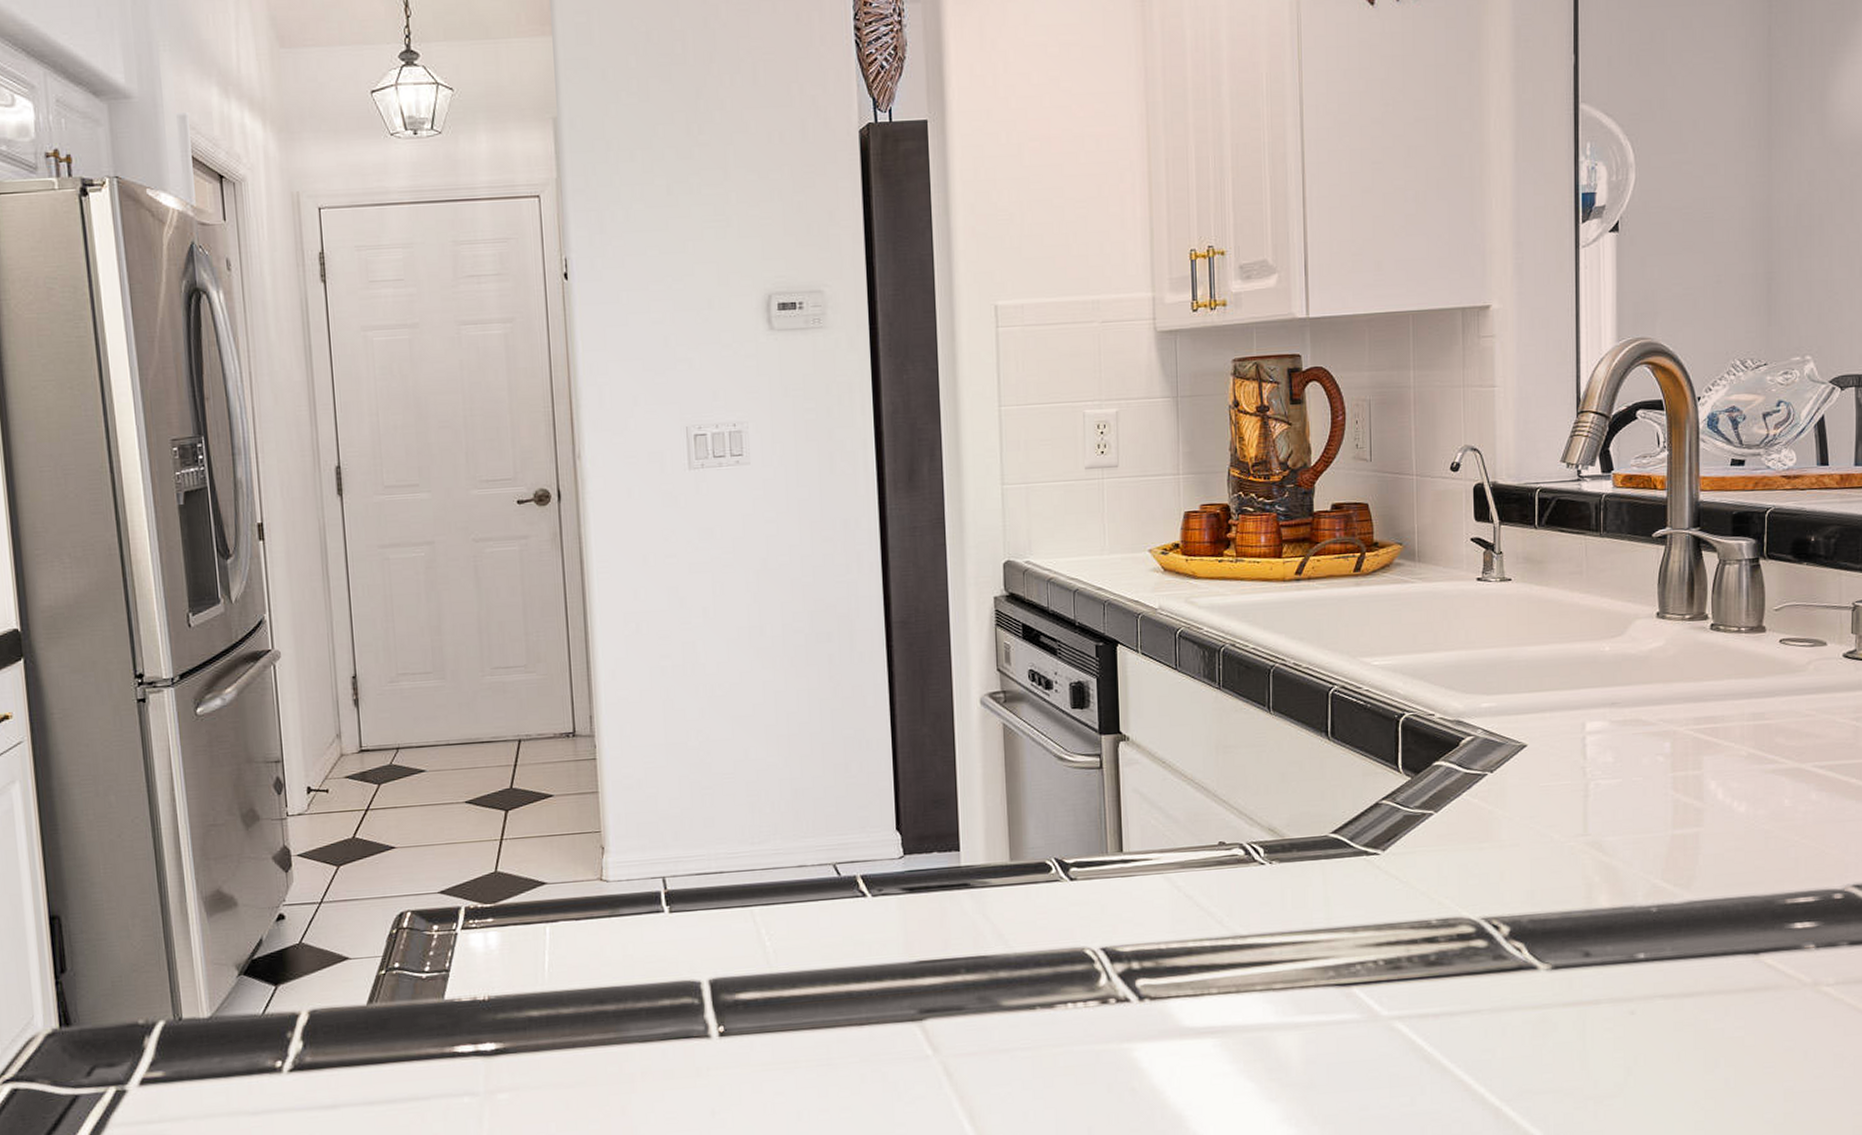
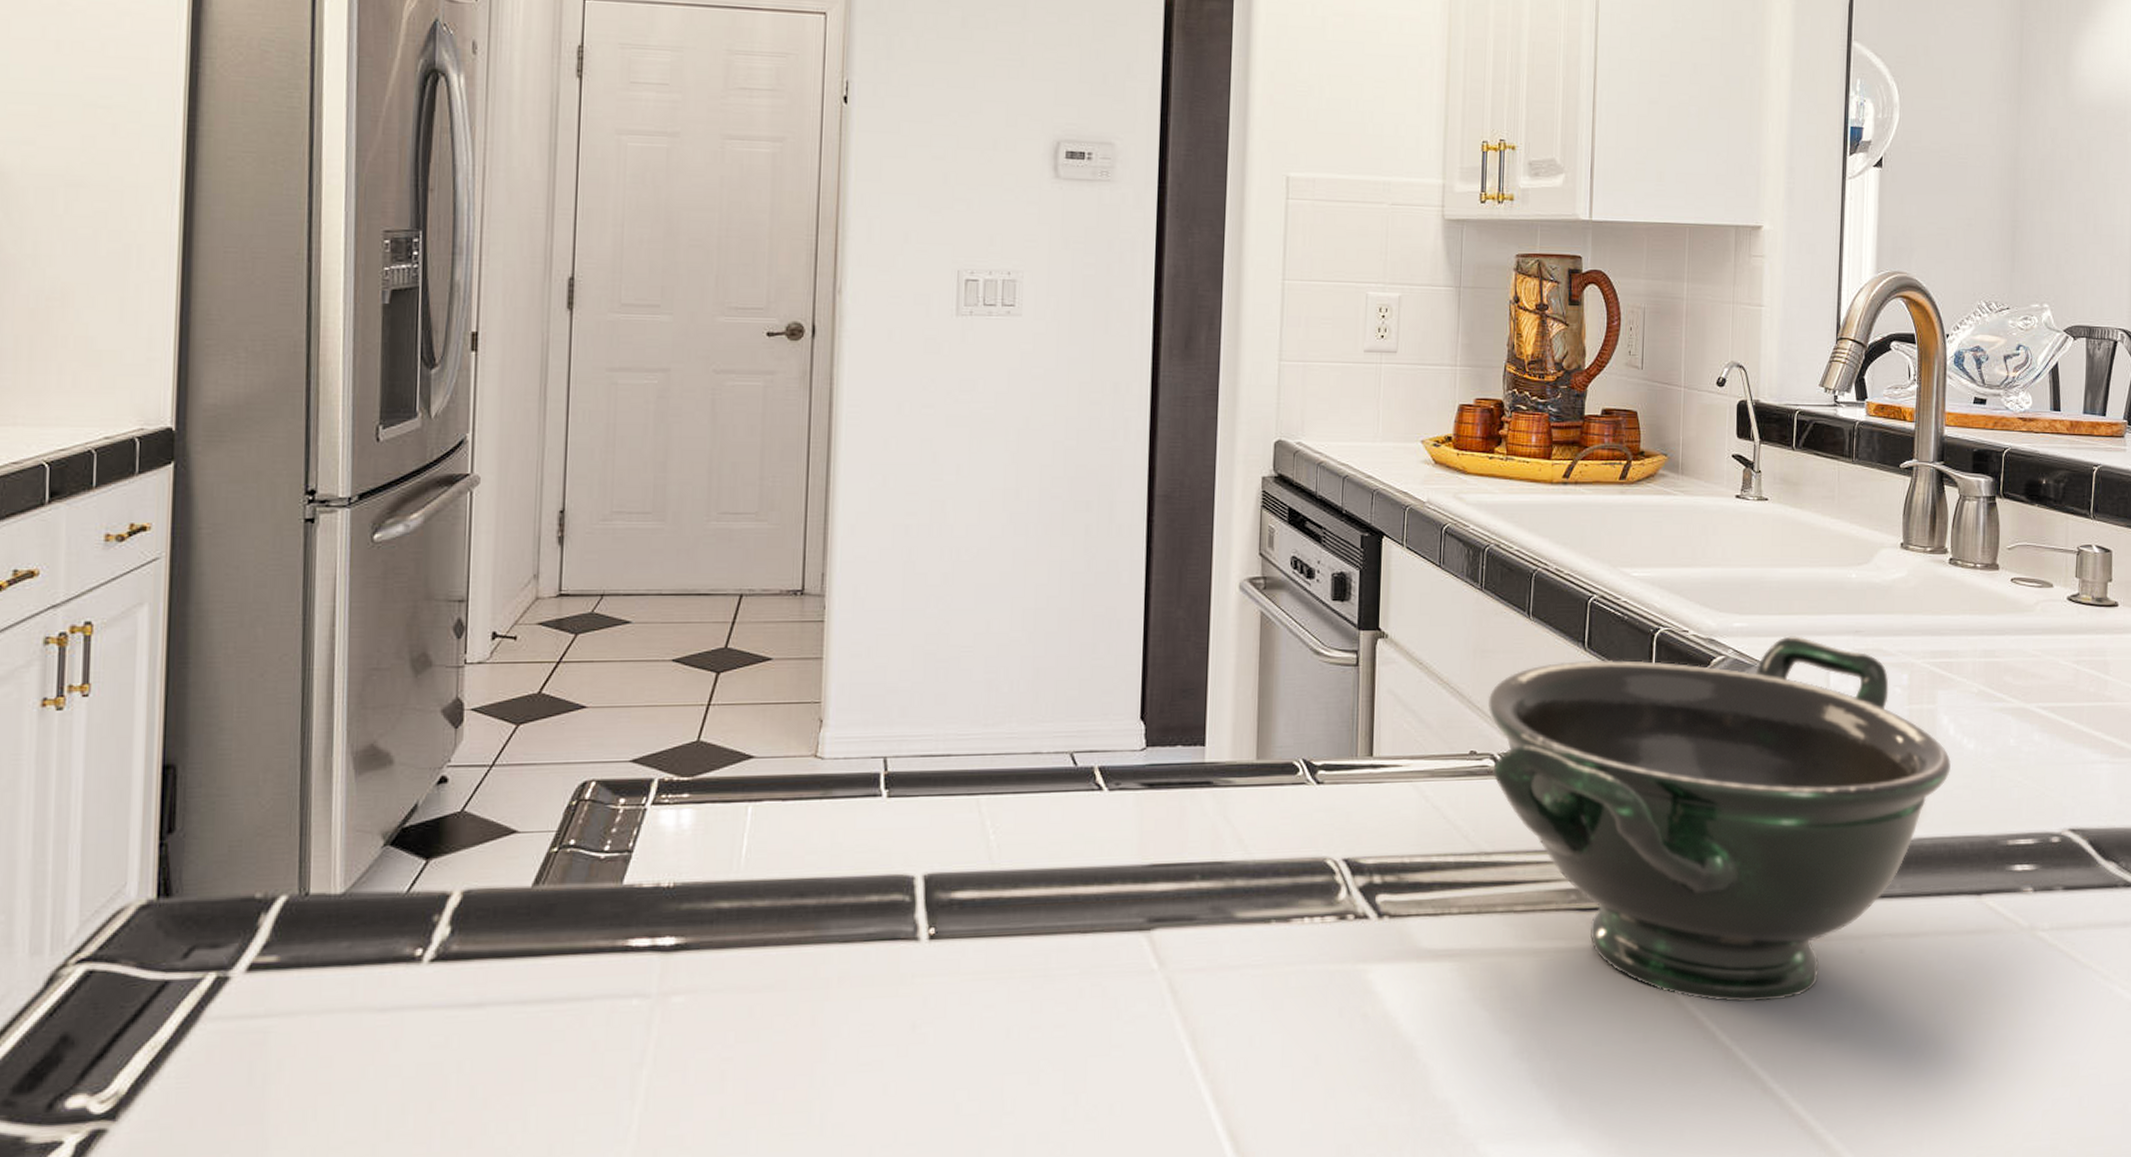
bowl: none [1233,712,1720,1066] -> present [1487,636,1951,1003]

